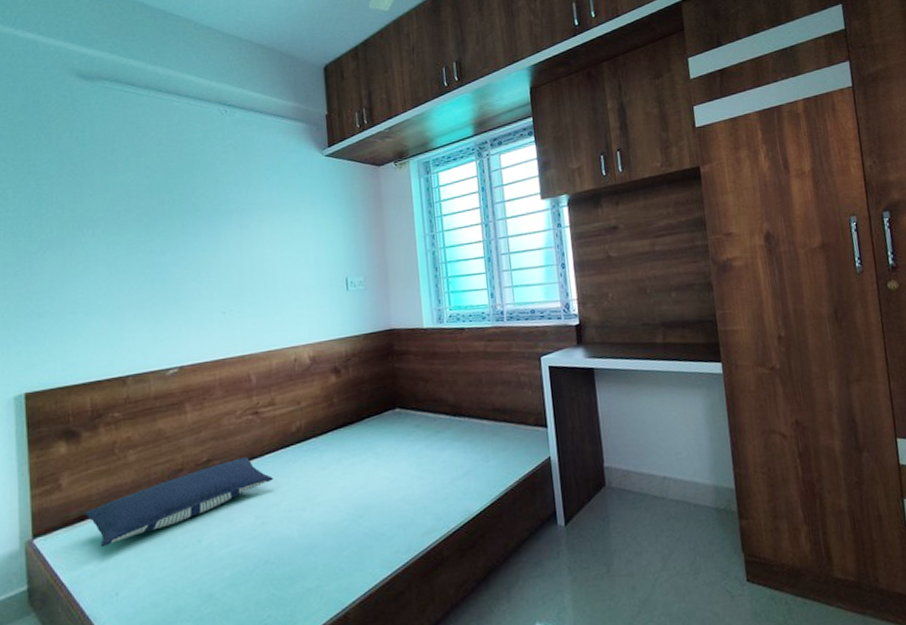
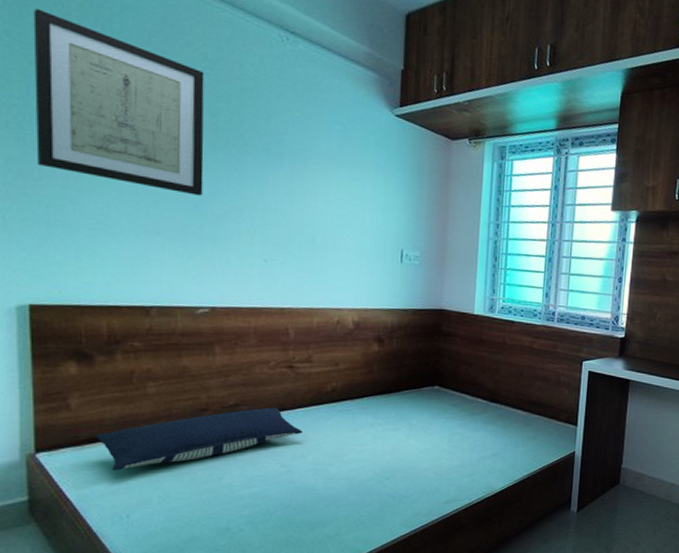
wall art: none [23,134,165,266] -> present [33,8,204,196]

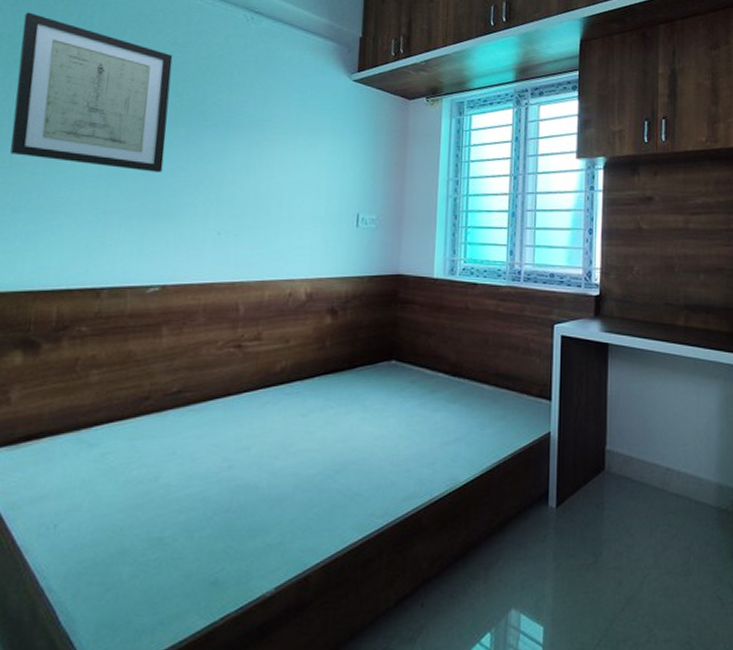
pillow: present [95,407,304,471] -> none [32,392,249,473]

